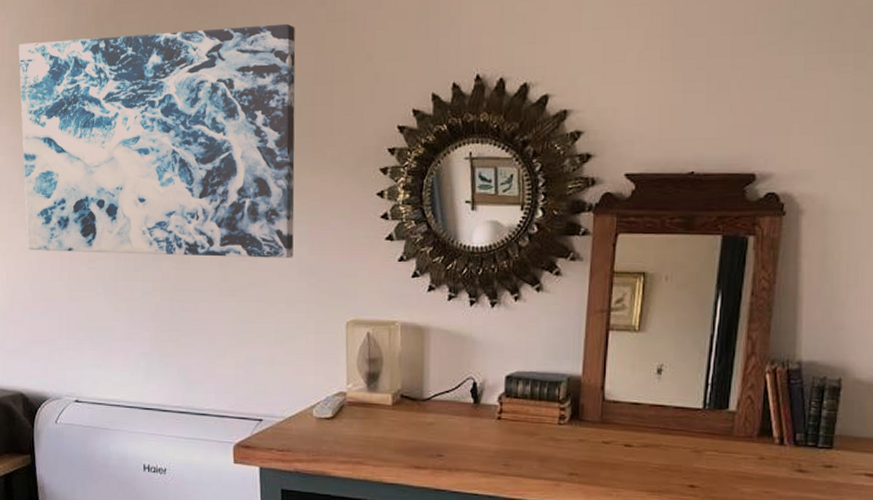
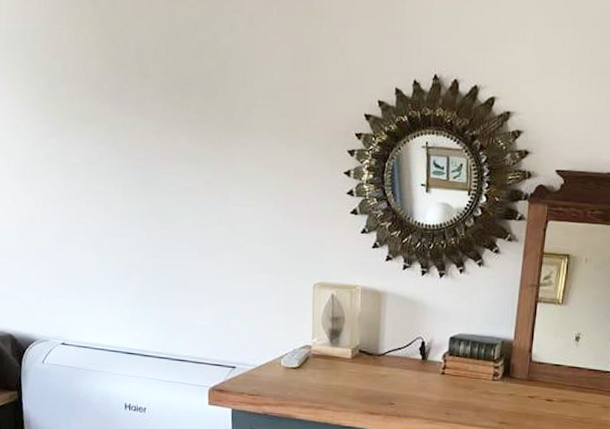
wall art: present [19,23,296,258] -> none [15,10,276,225]

